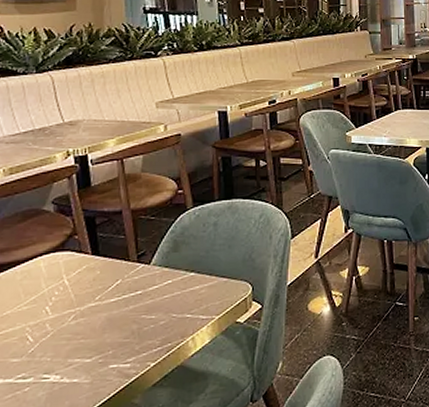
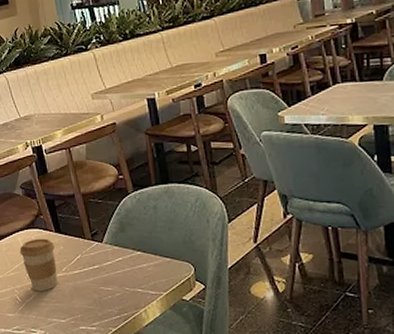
coffee cup: none [40,262,89,328] -> present [19,238,58,292]

